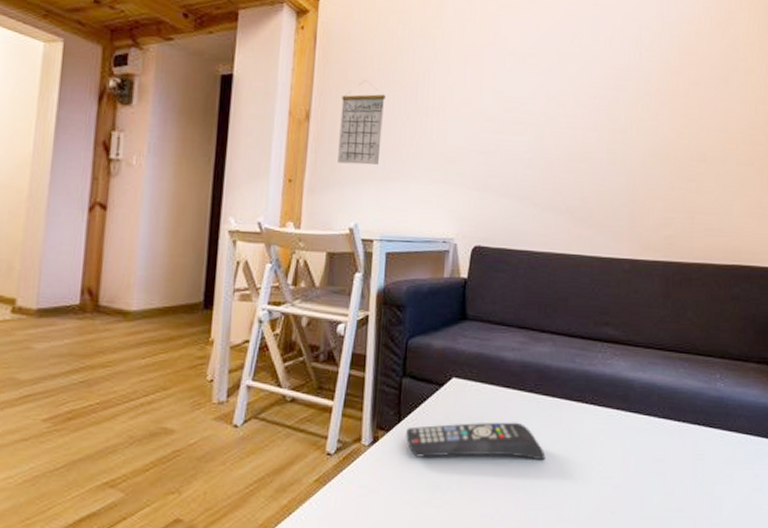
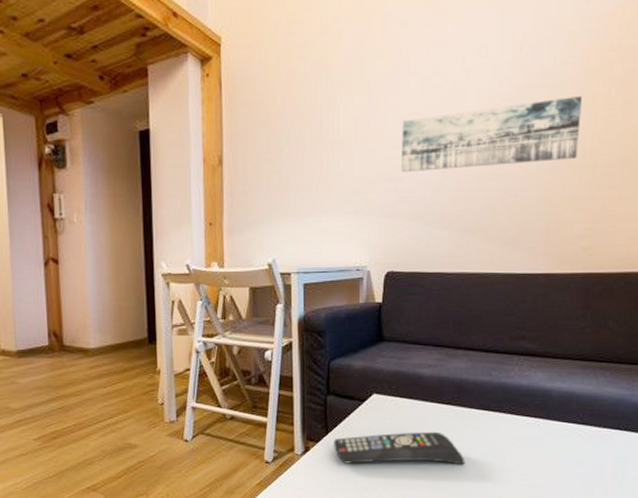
calendar: present [338,80,386,165] -> none [250,121,292,203]
wall art: none [493,91,664,150] -> present [400,95,582,173]

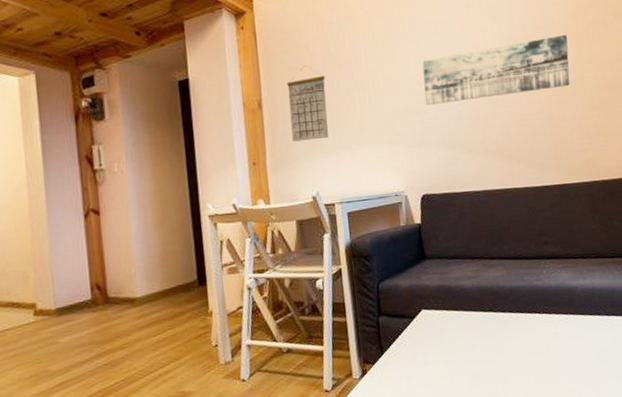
calendar: none [250,121,292,203] -> present [287,66,329,142]
remote control: present [334,431,465,465] -> none [389,338,511,382]

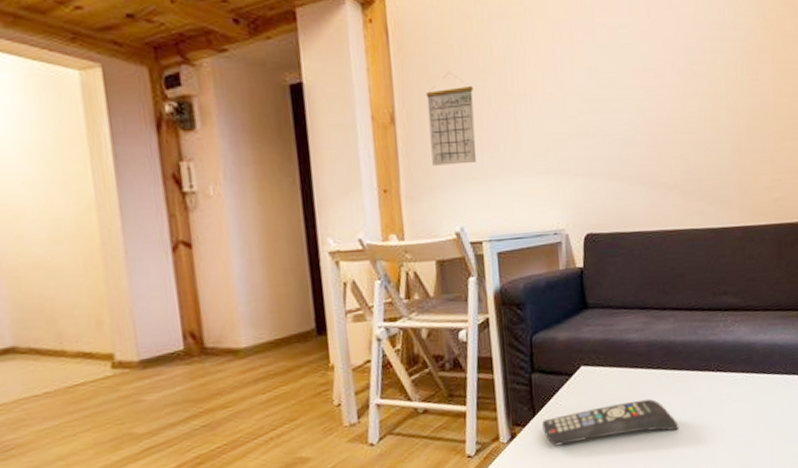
remote control: none [389,338,511,382] -> present [542,398,679,446]
wall art: present [422,34,570,106] -> none [591,49,763,128]

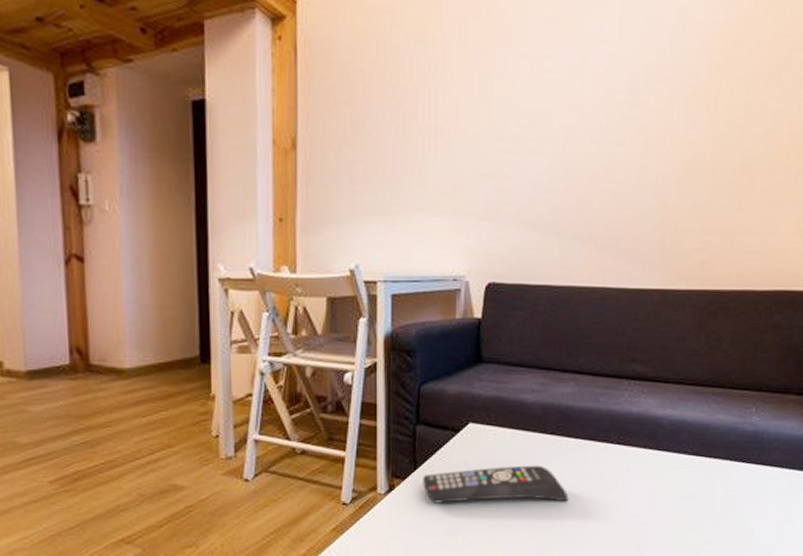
calendar: present [426,73,477,166] -> none [331,99,381,198]

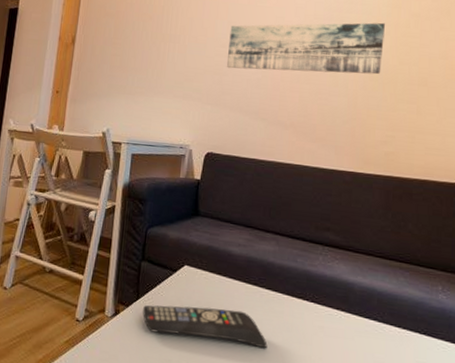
wall art: none [506,93,703,169] -> present [226,22,385,75]

